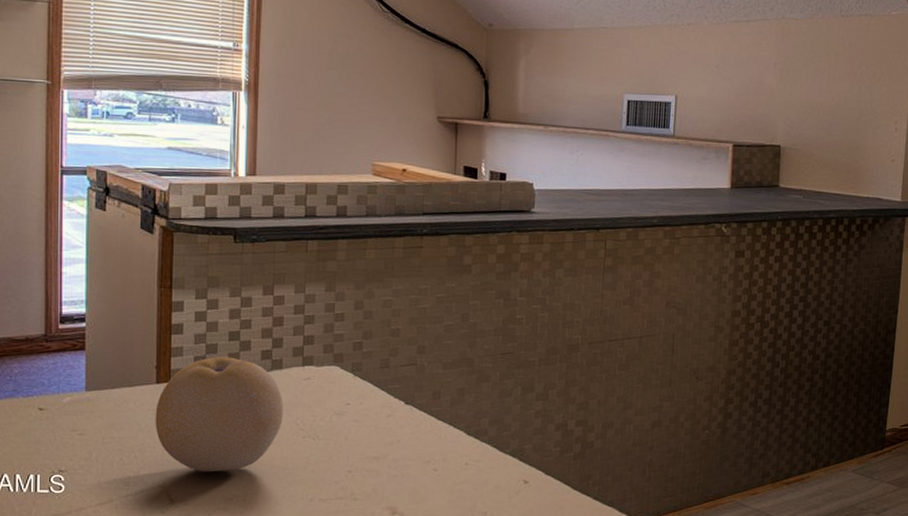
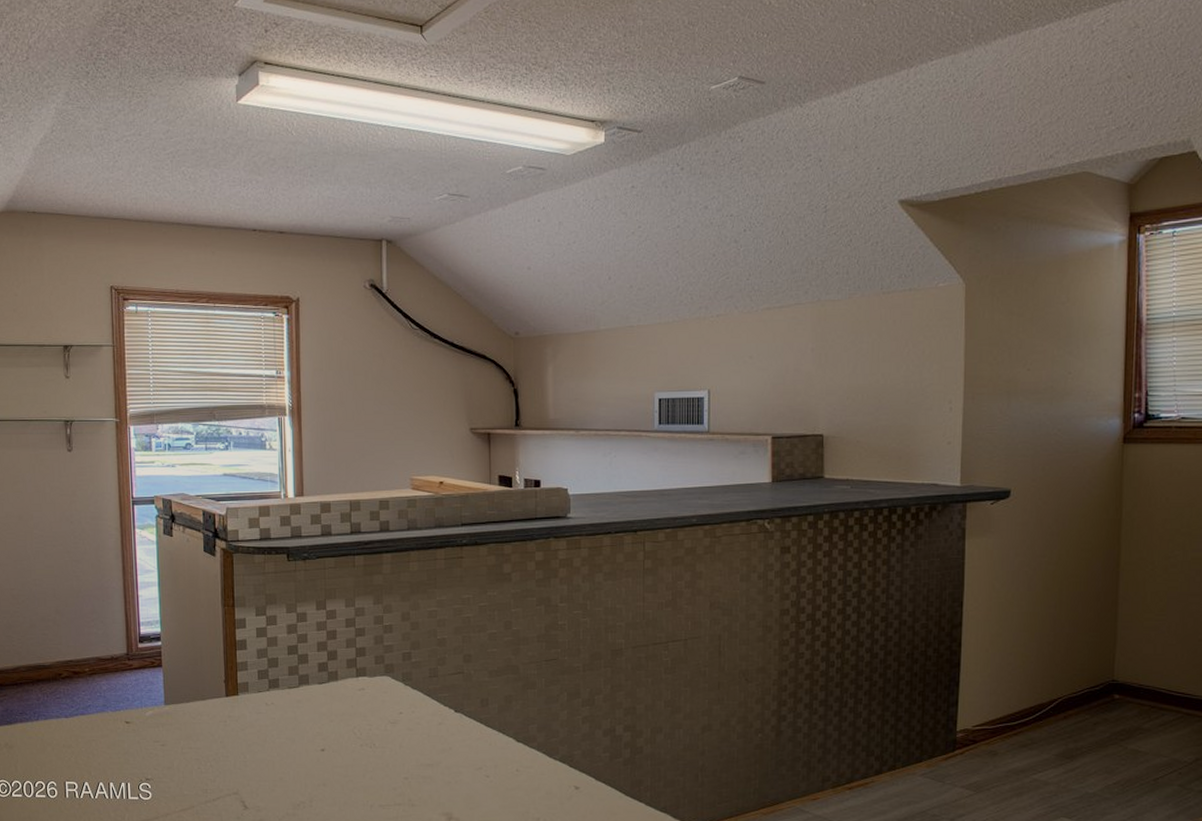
fruit: present [155,356,284,472] -> none [226,670,341,780]

